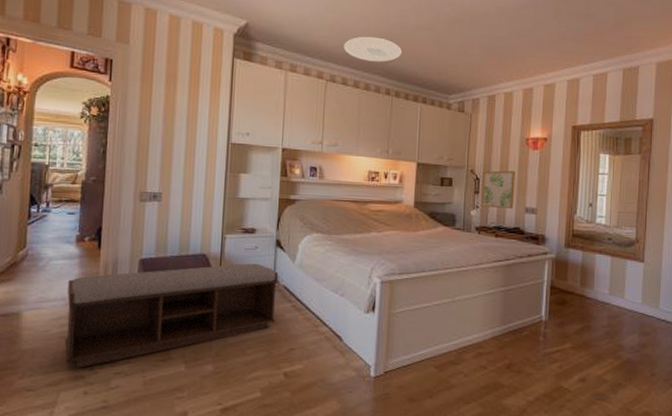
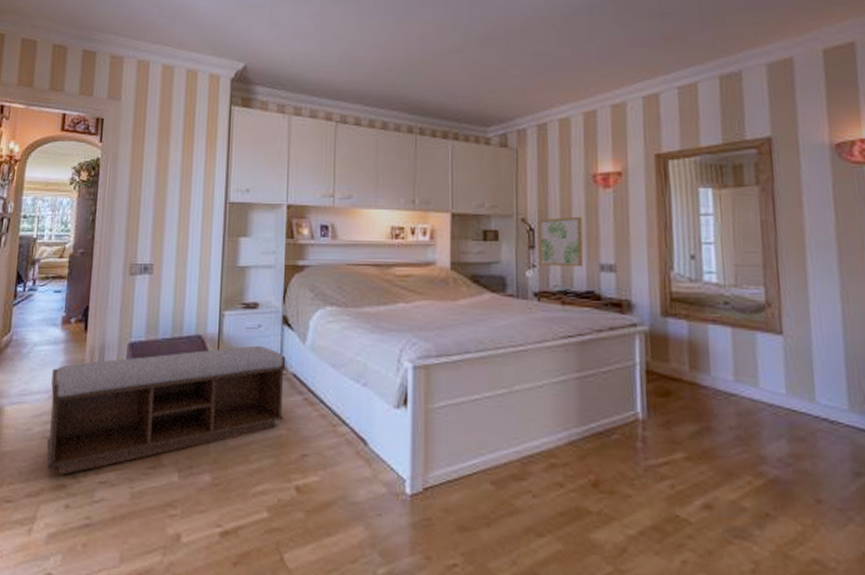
ceiling light: present [343,36,403,62] -> none [355,67,426,96]

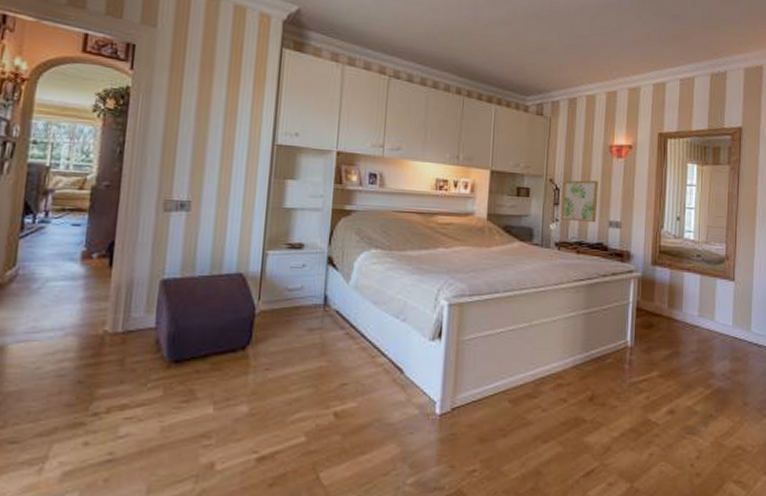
bench: present [46,345,286,475] -> none [61,283,330,413]

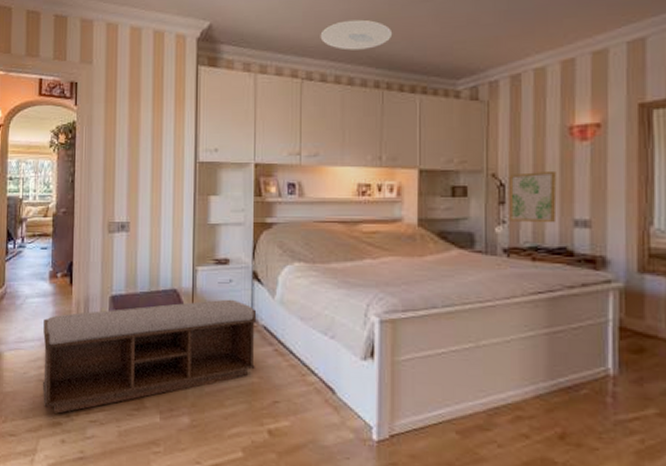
bench: none [61,283,330,413] -> present [42,299,257,414]
ceiling light: none [409,29,476,58] -> present [320,19,393,50]

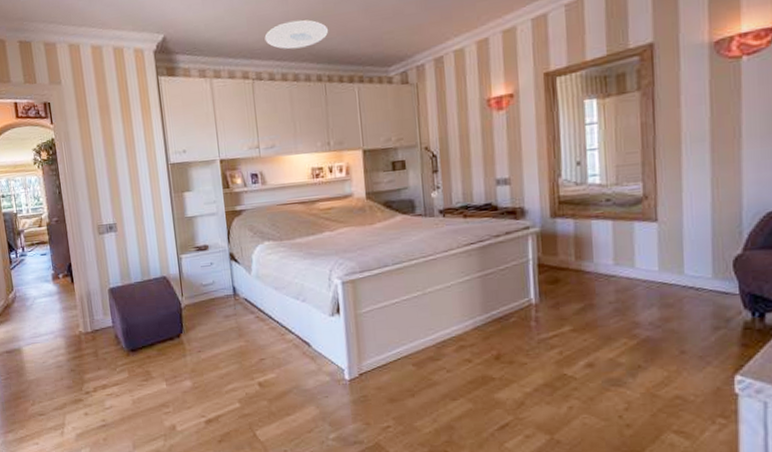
bench: present [42,299,257,414] -> none [53,279,241,392]
wall art: present [509,170,557,223] -> none [440,139,482,187]

